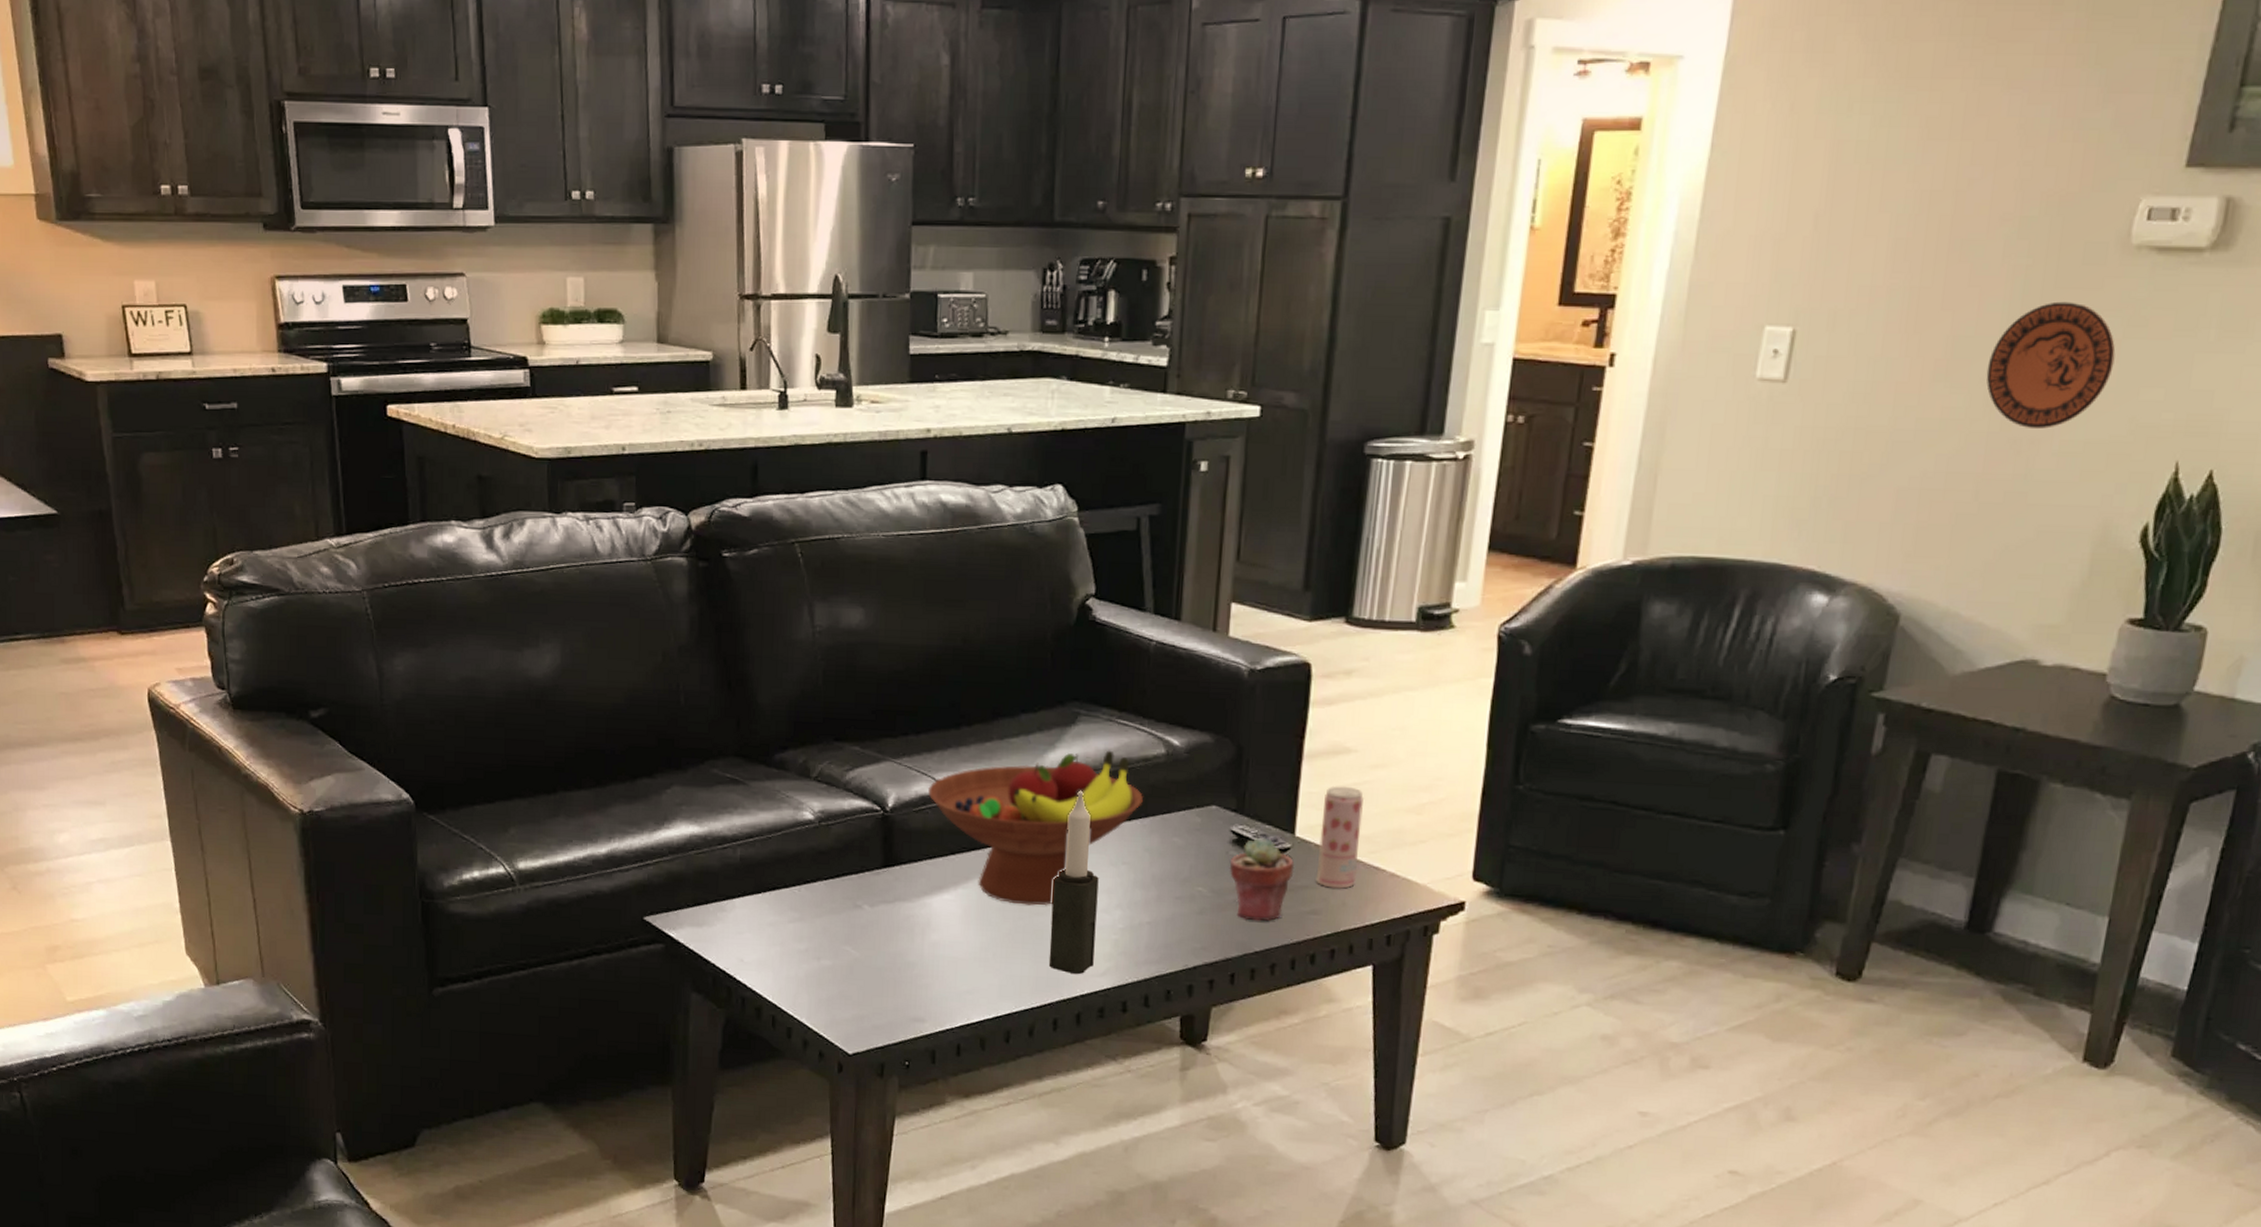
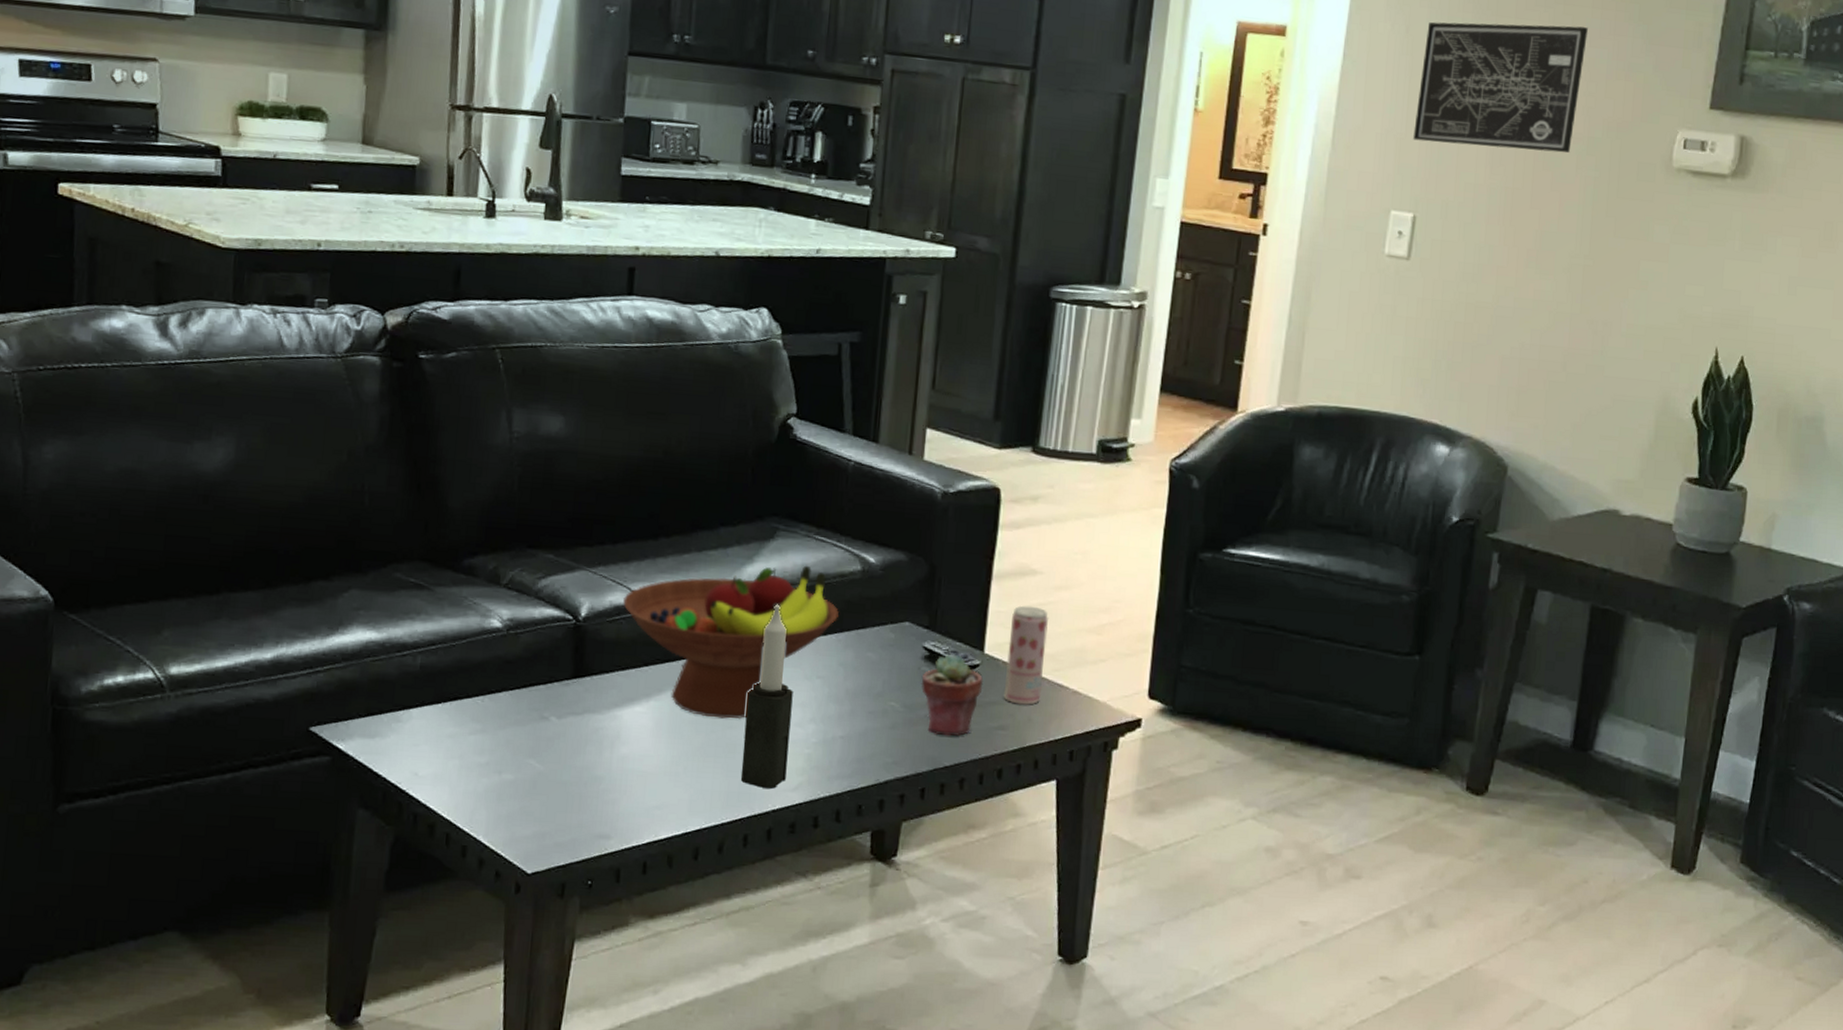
wall art: none [1795,80,2027,241] -> present [1413,22,1588,153]
decorative plate: present [1986,301,2116,429] -> none [1567,209,1666,314]

